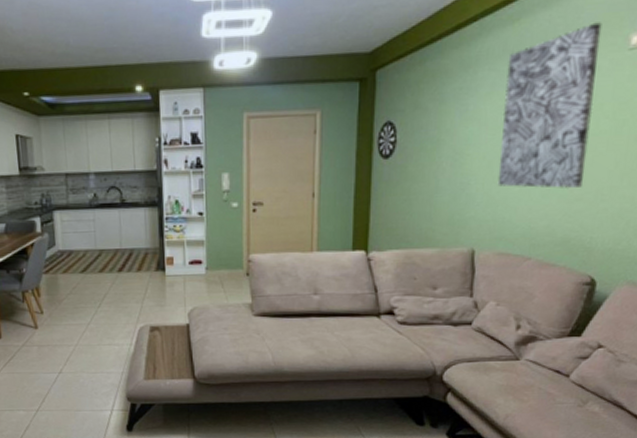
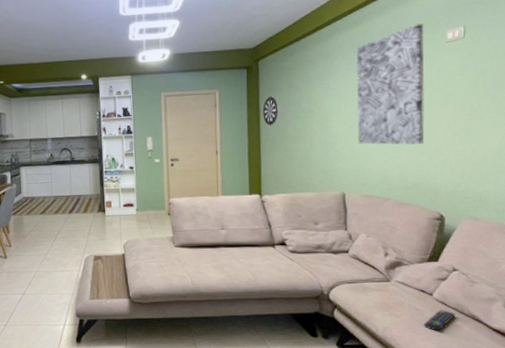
remote control: none [554,393,594,419] -> present [423,309,456,331]

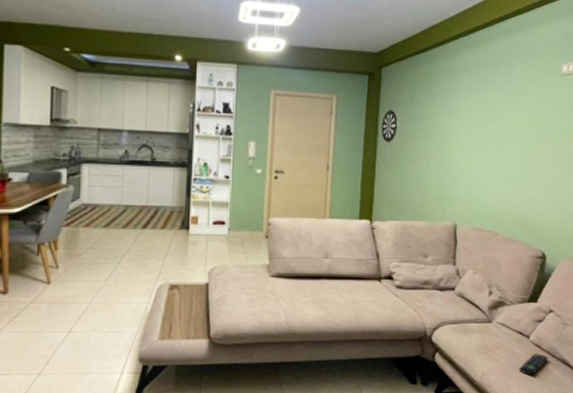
wall art: present [356,23,425,146] -> none [473,52,543,179]

